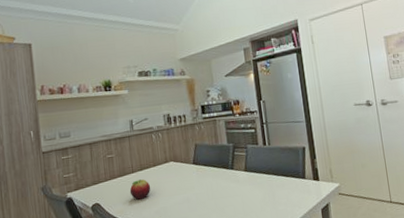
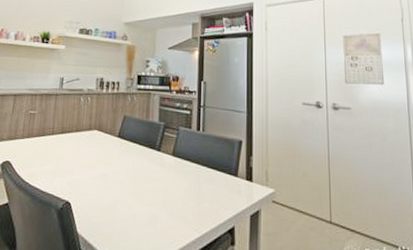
fruit: present [129,179,151,200] -> none [45,143,69,166]

